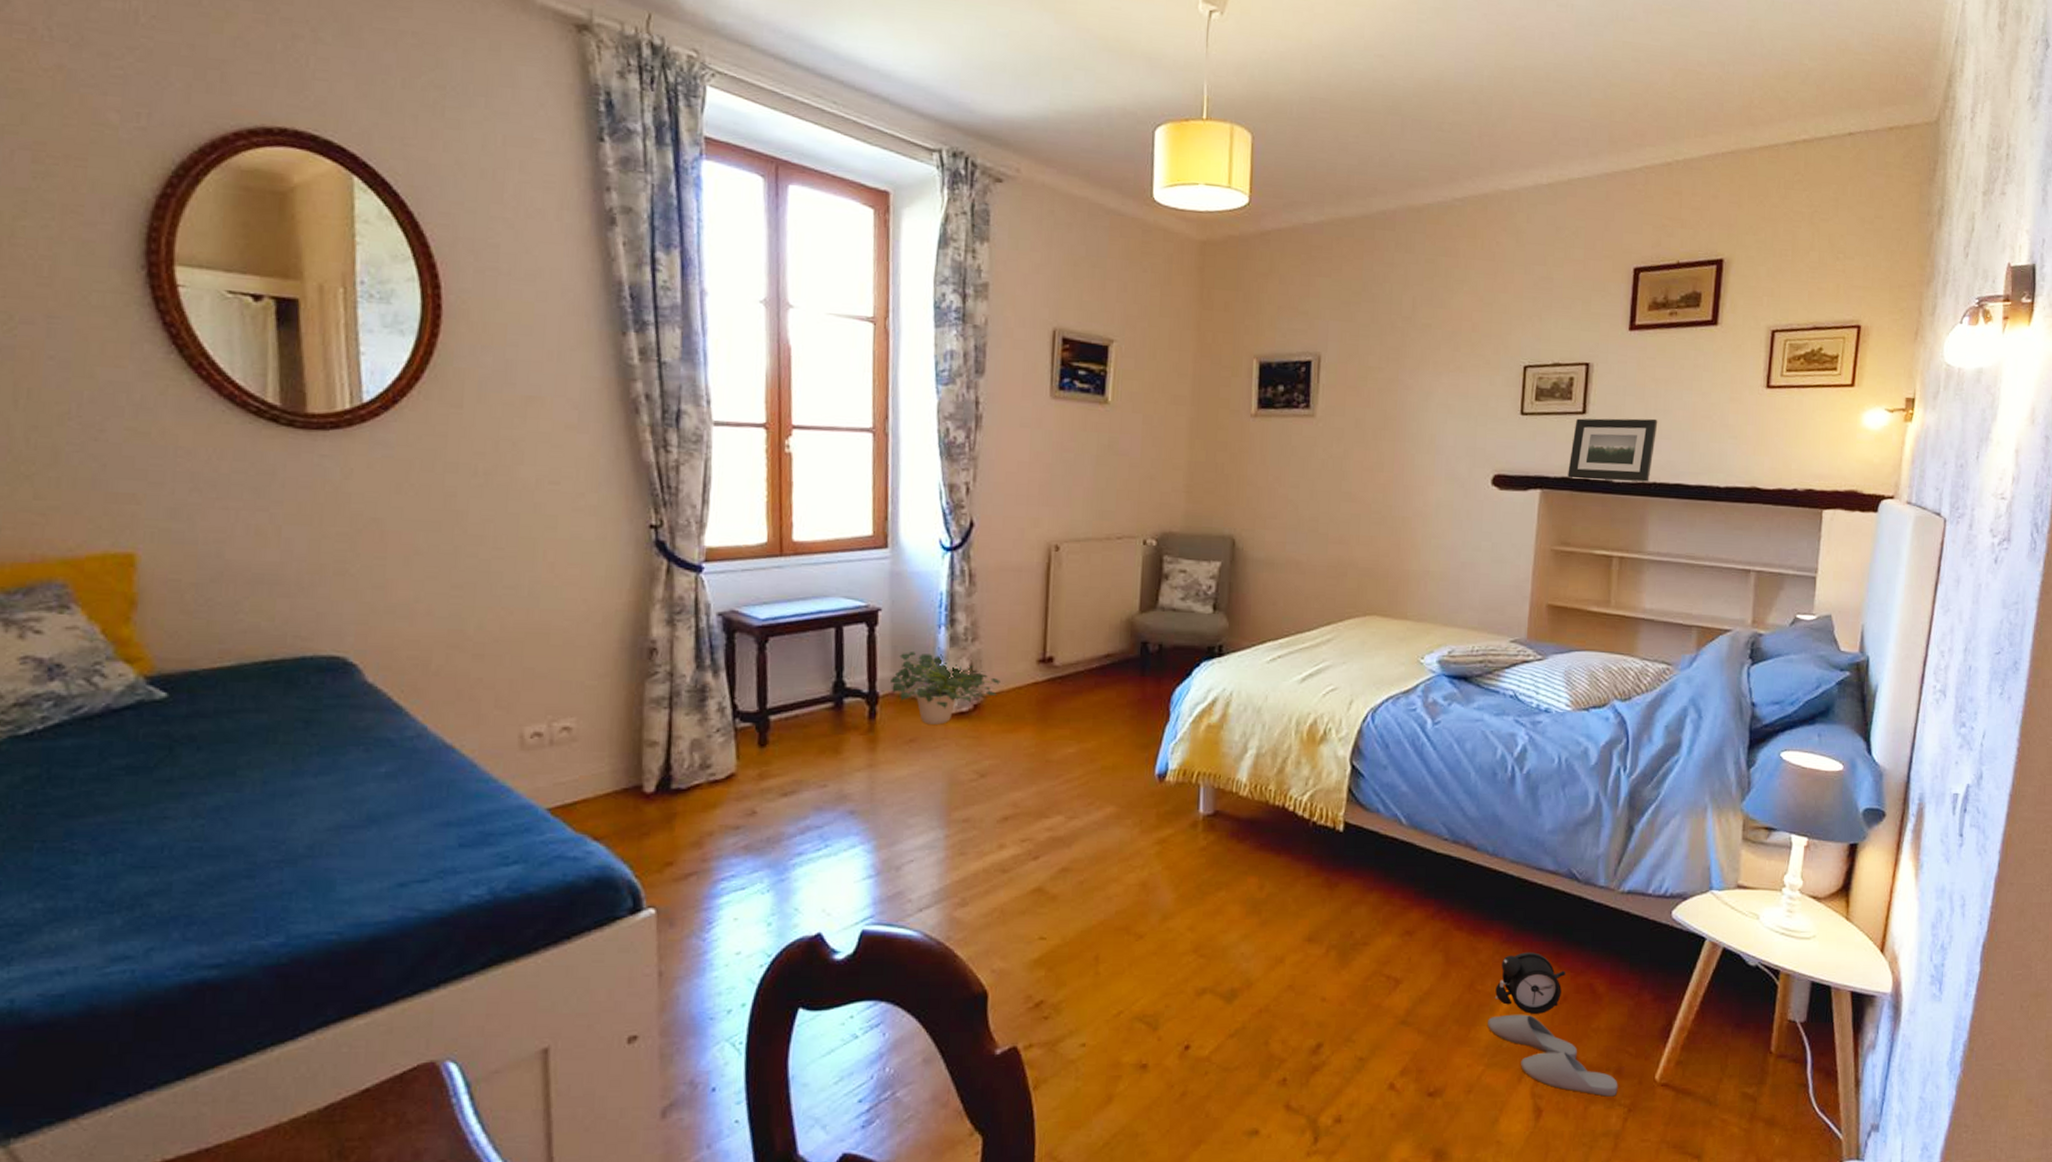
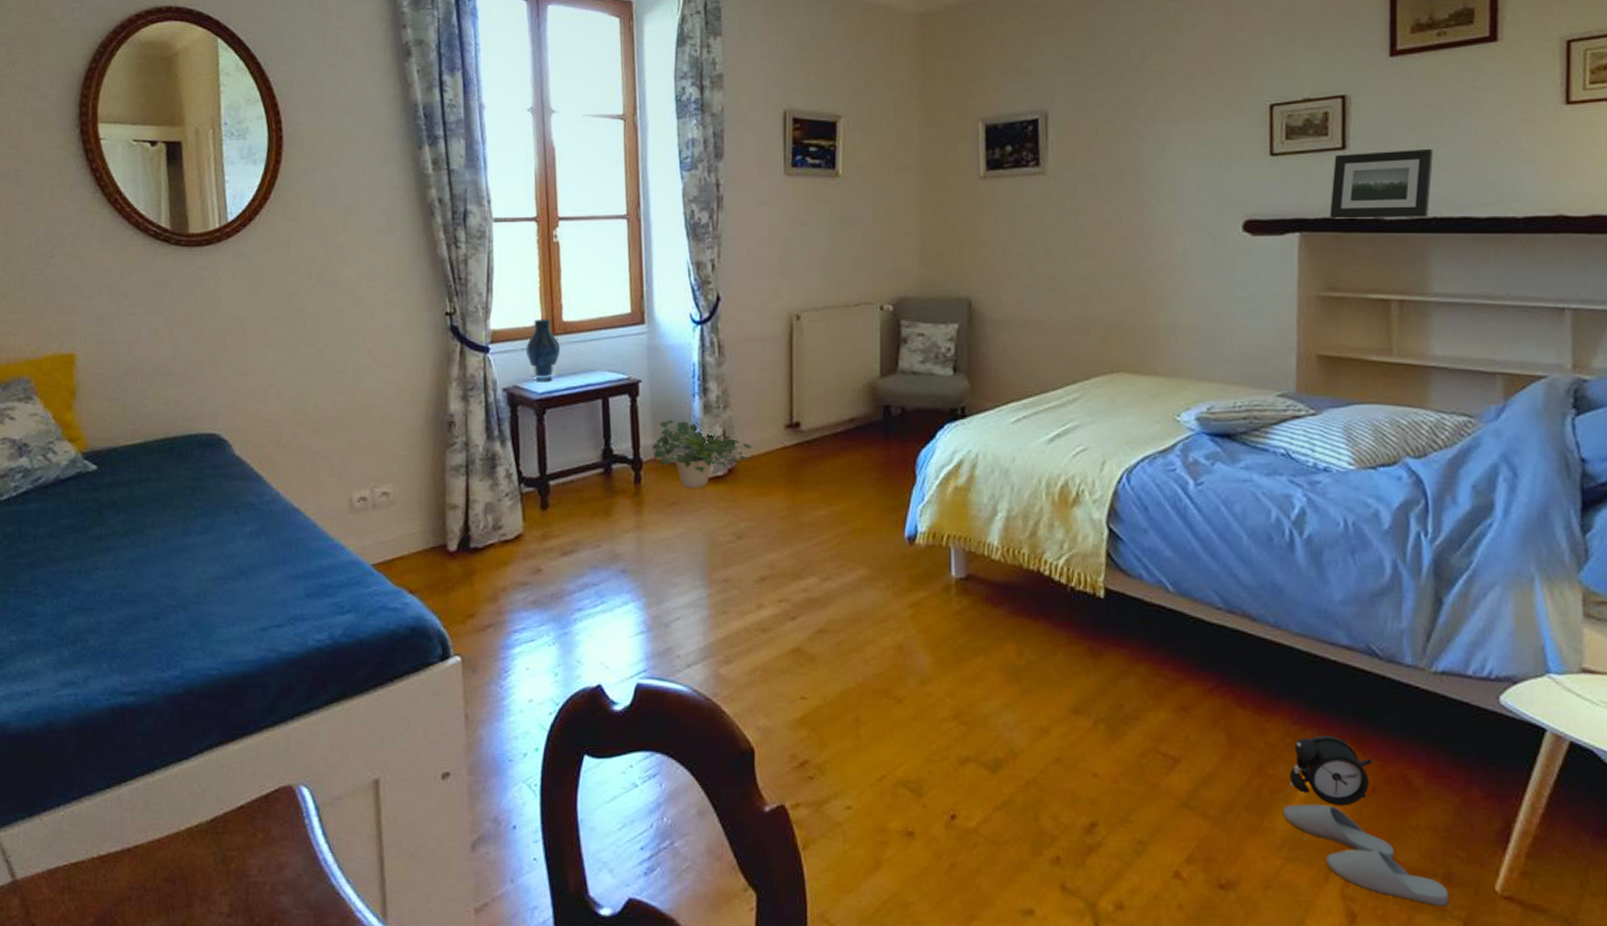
vase: none [747,537,789,608] -> present [526,319,561,382]

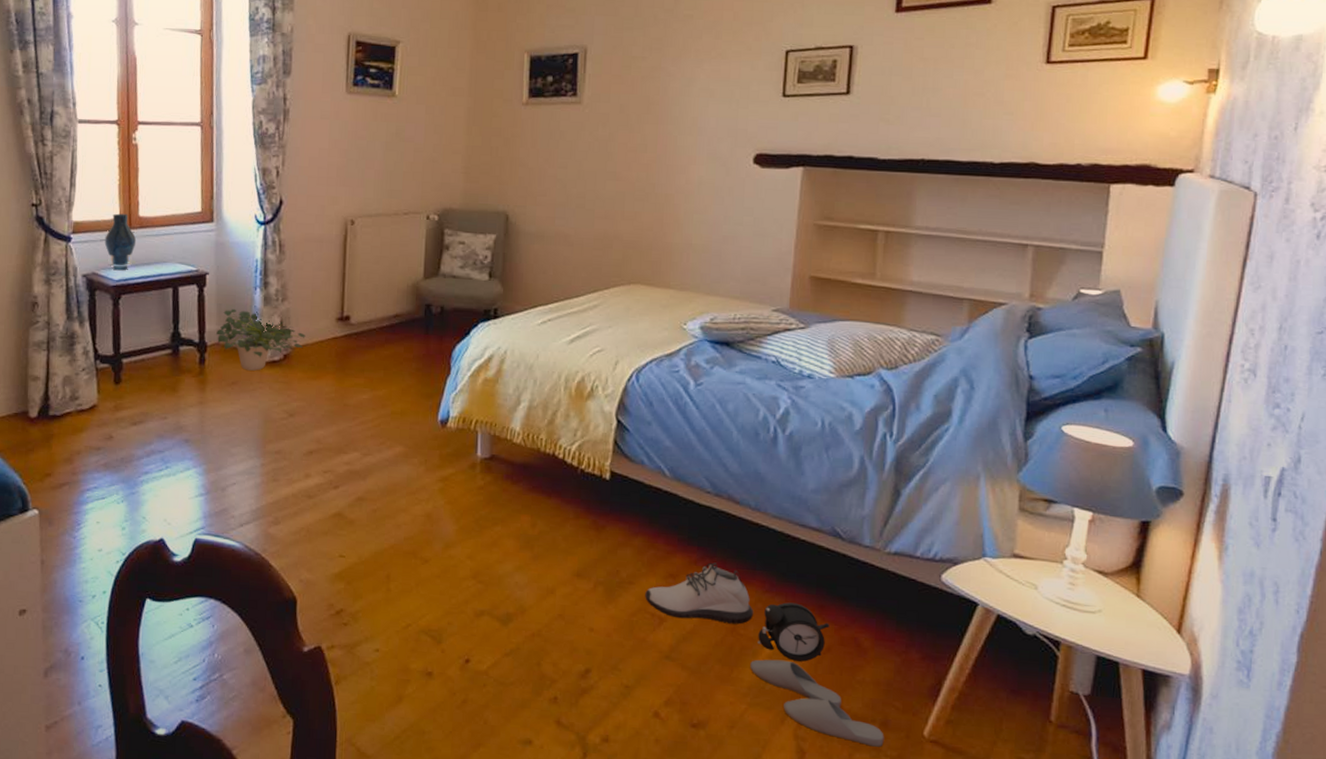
shoe: none [1154,691,1283,764] -> present [645,562,754,625]
picture frame: present [1330,148,1434,219] -> none [831,97,927,159]

